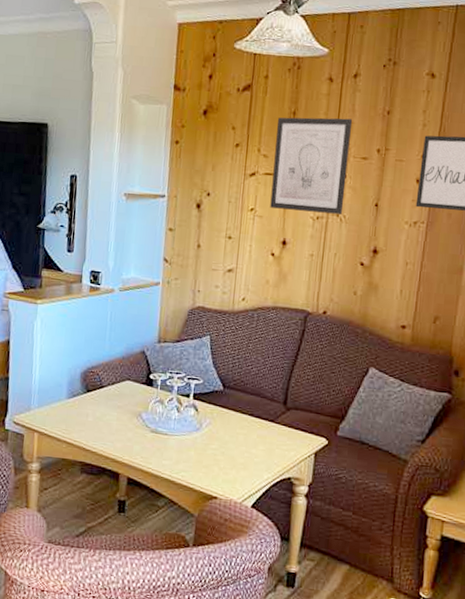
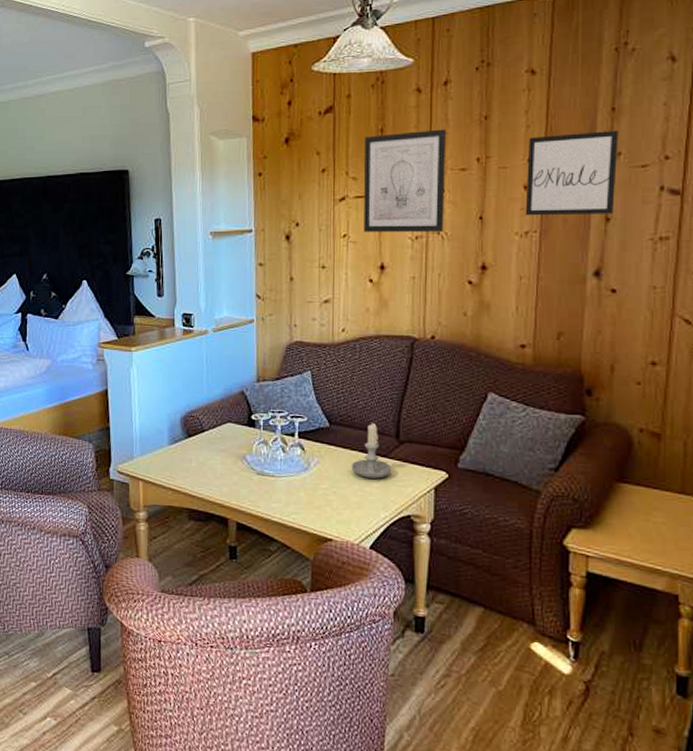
candle: none [240,388,278,442] -> present [351,422,392,479]

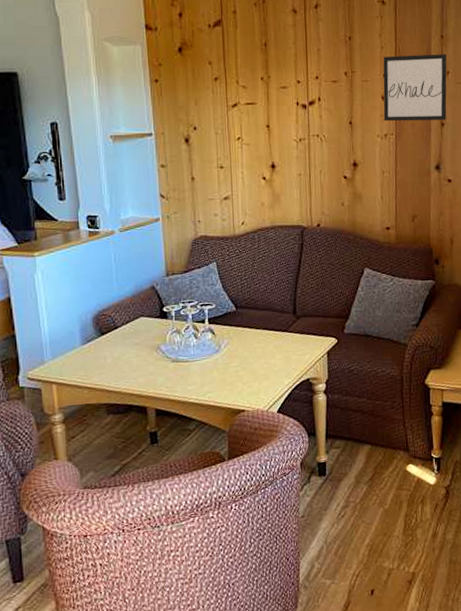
candle: present [351,422,392,479] -> none [257,302,292,352]
wall art: present [364,129,447,232] -> none [251,46,322,135]

